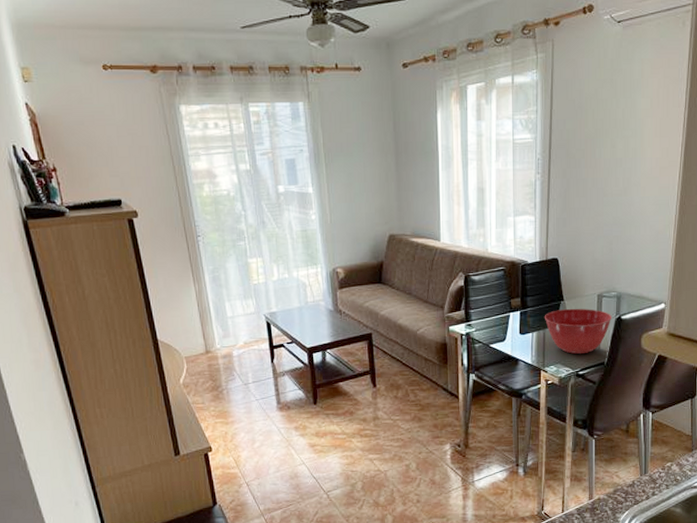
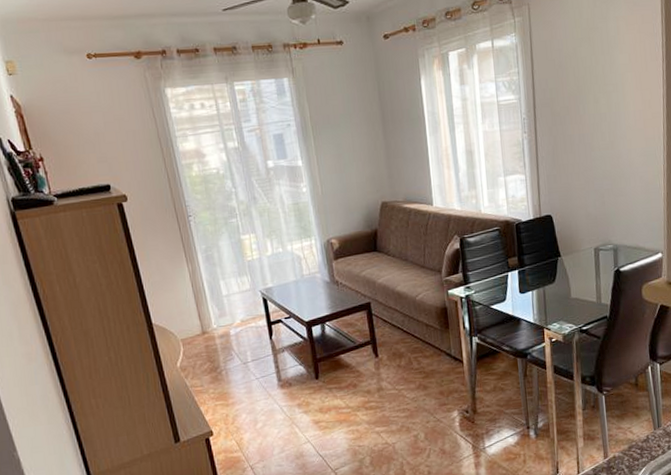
mixing bowl: present [544,308,613,354] -> none [542,263,611,310]

